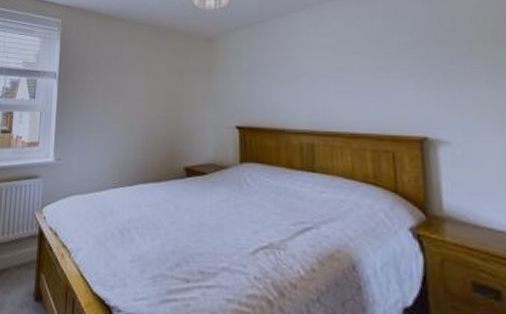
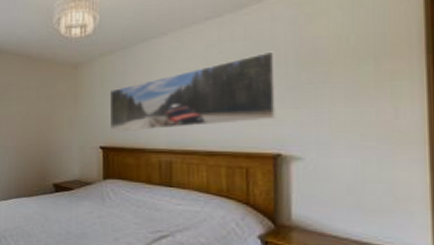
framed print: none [247,30,419,111] -> present [110,51,276,132]

